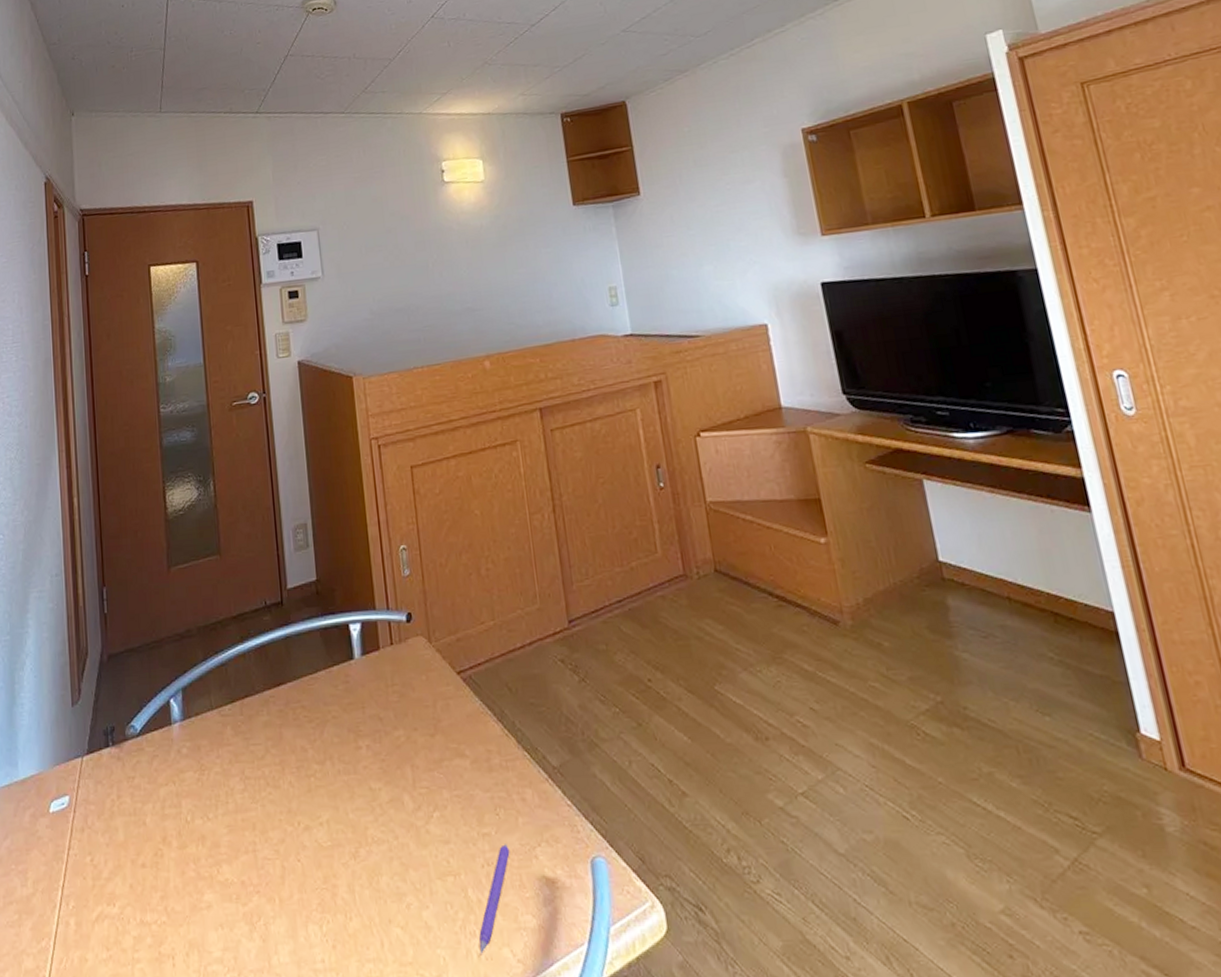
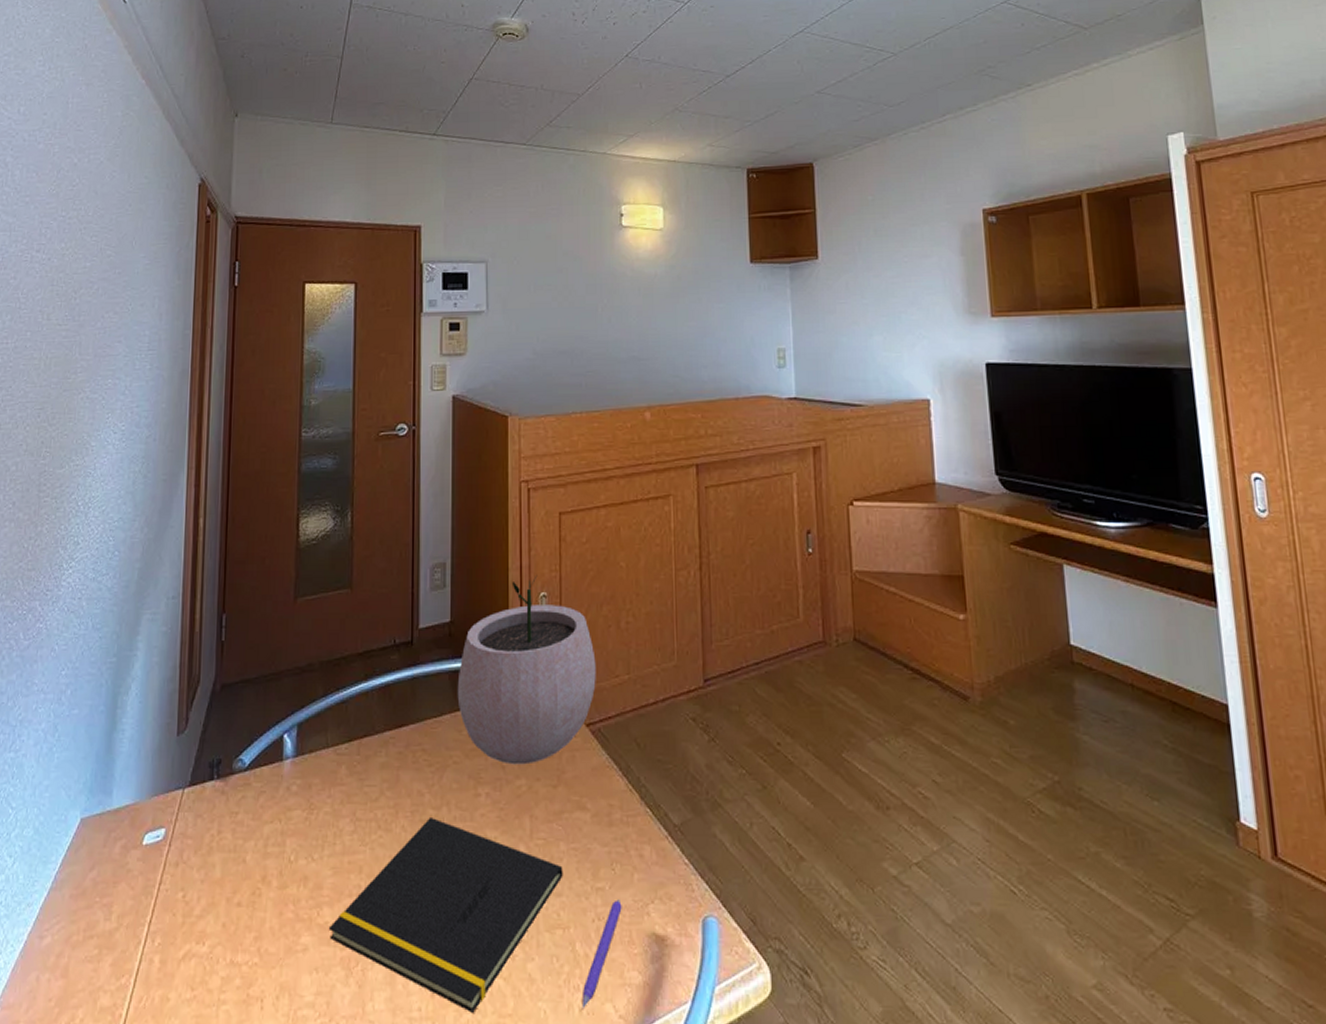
notepad: none [229,772,449,962] -> present [328,818,563,1013]
plant pot: none [328,528,463,716] -> present [457,574,596,765]

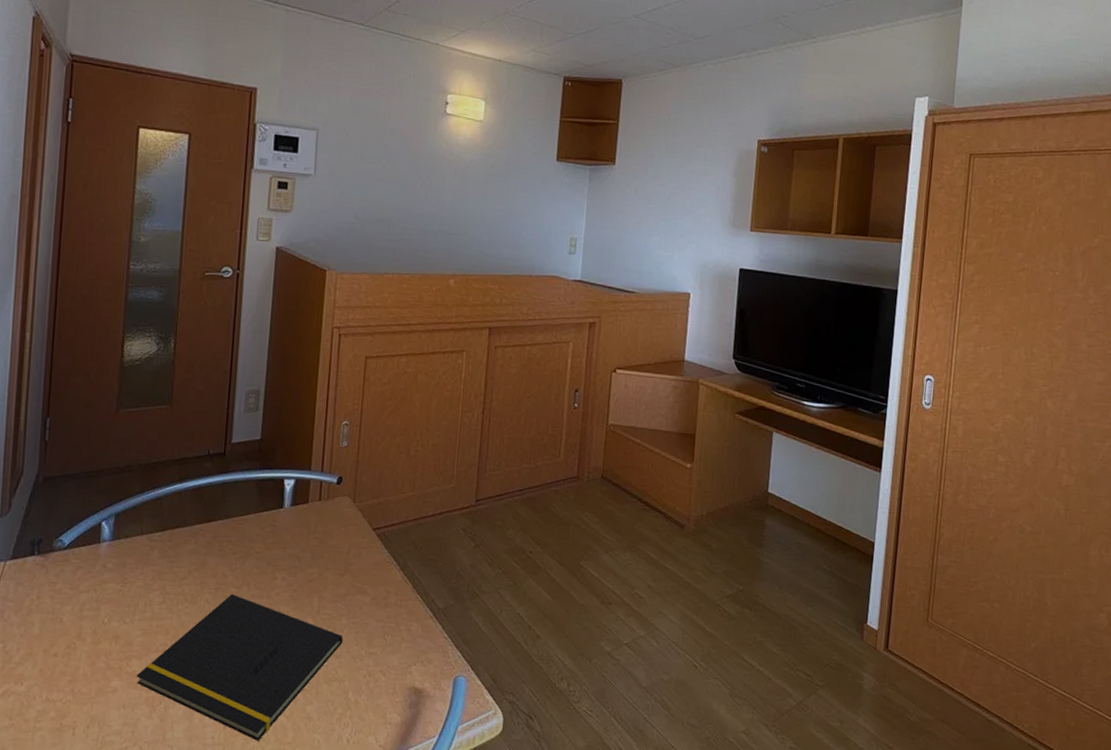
plant pot: present [457,574,596,765] -> none [262,406,386,557]
pen: present [581,899,622,1008] -> none [349,662,390,739]

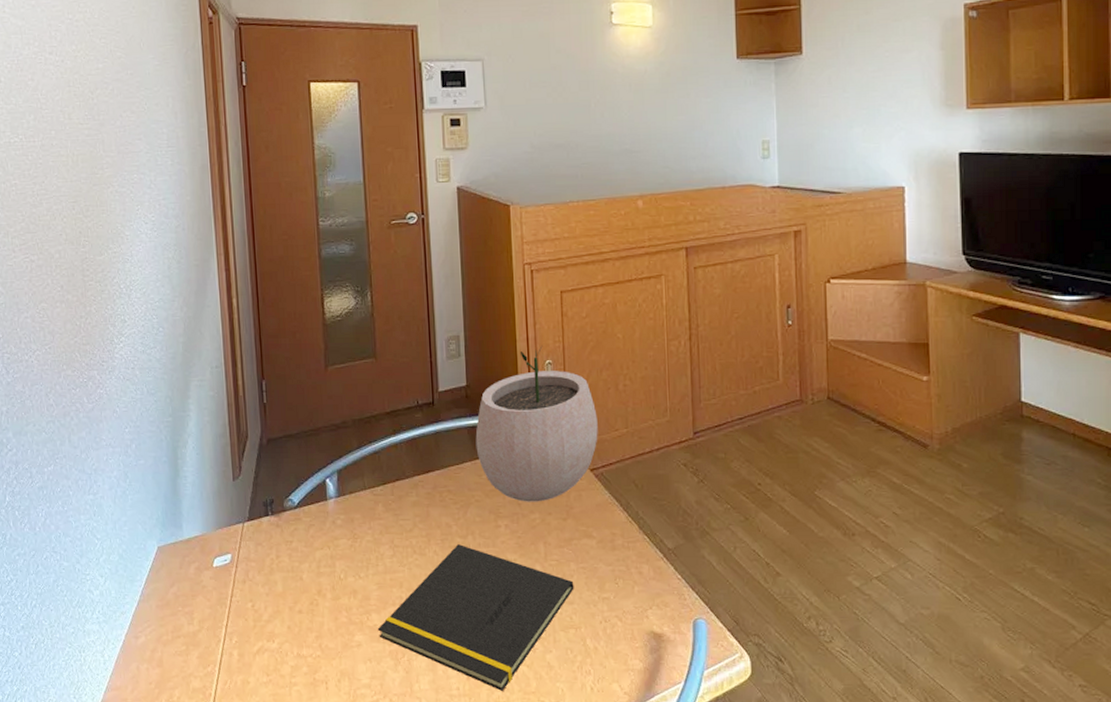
plant pot: none [262,406,386,557] -> present [475,345,598,502]

